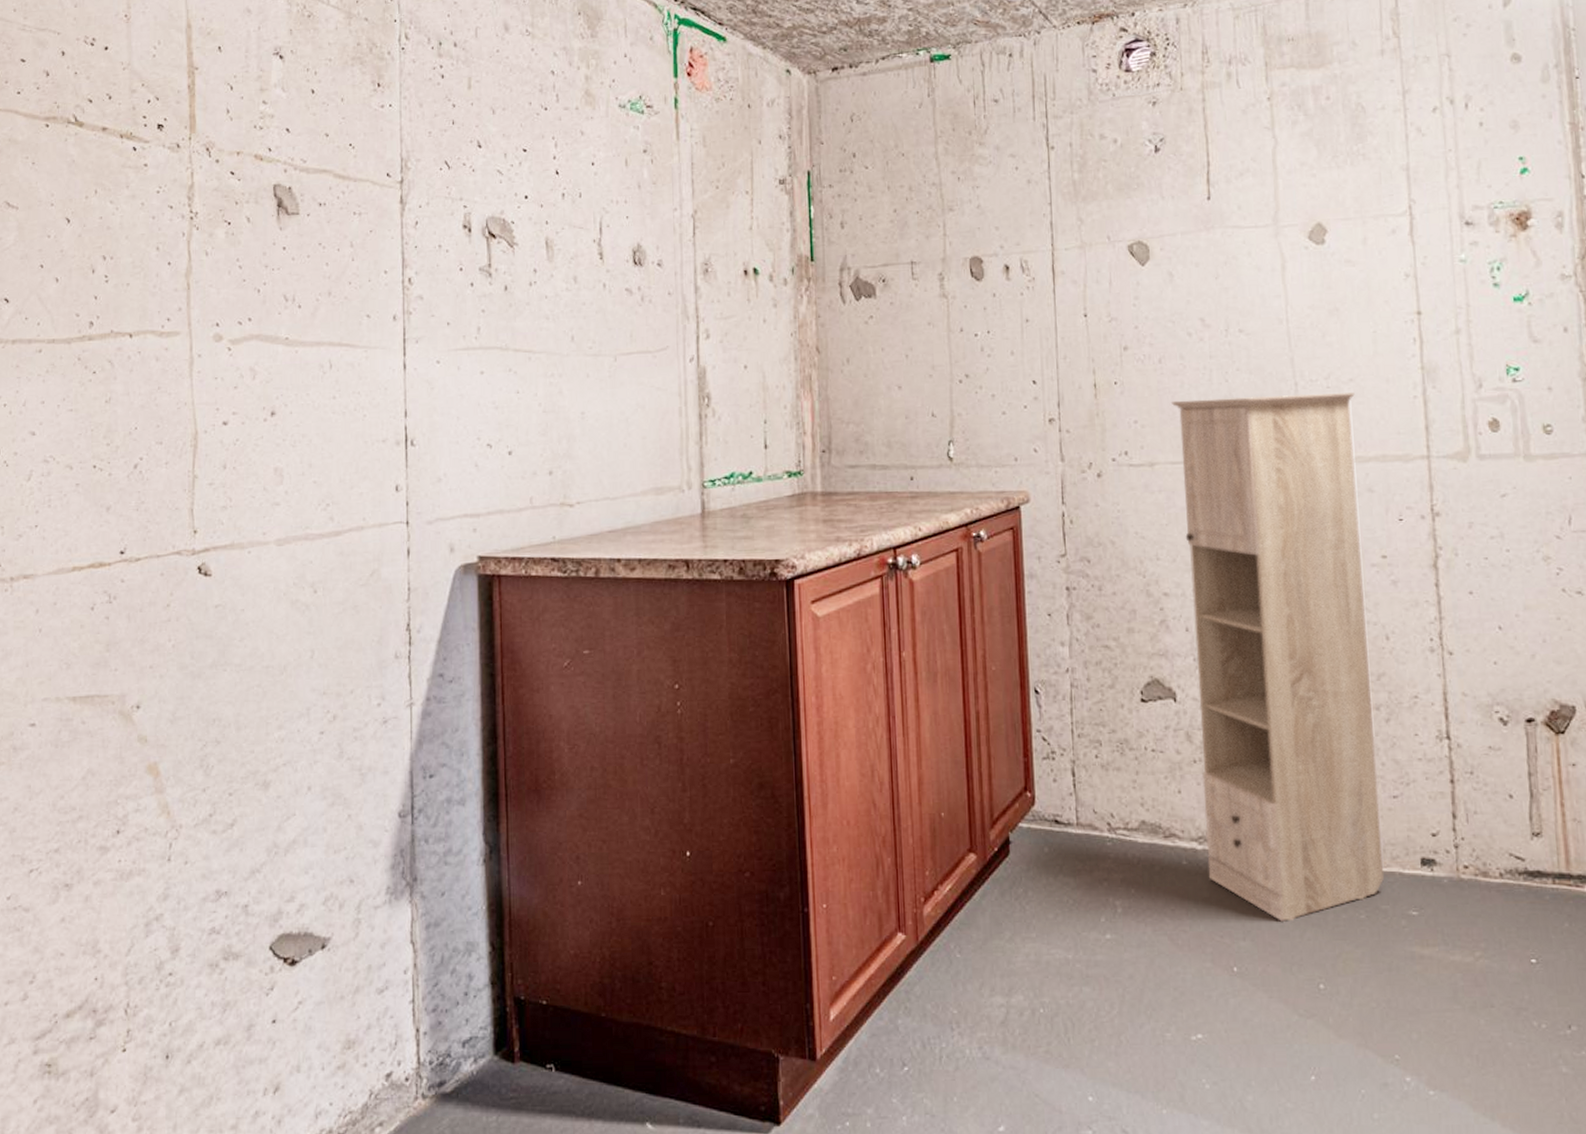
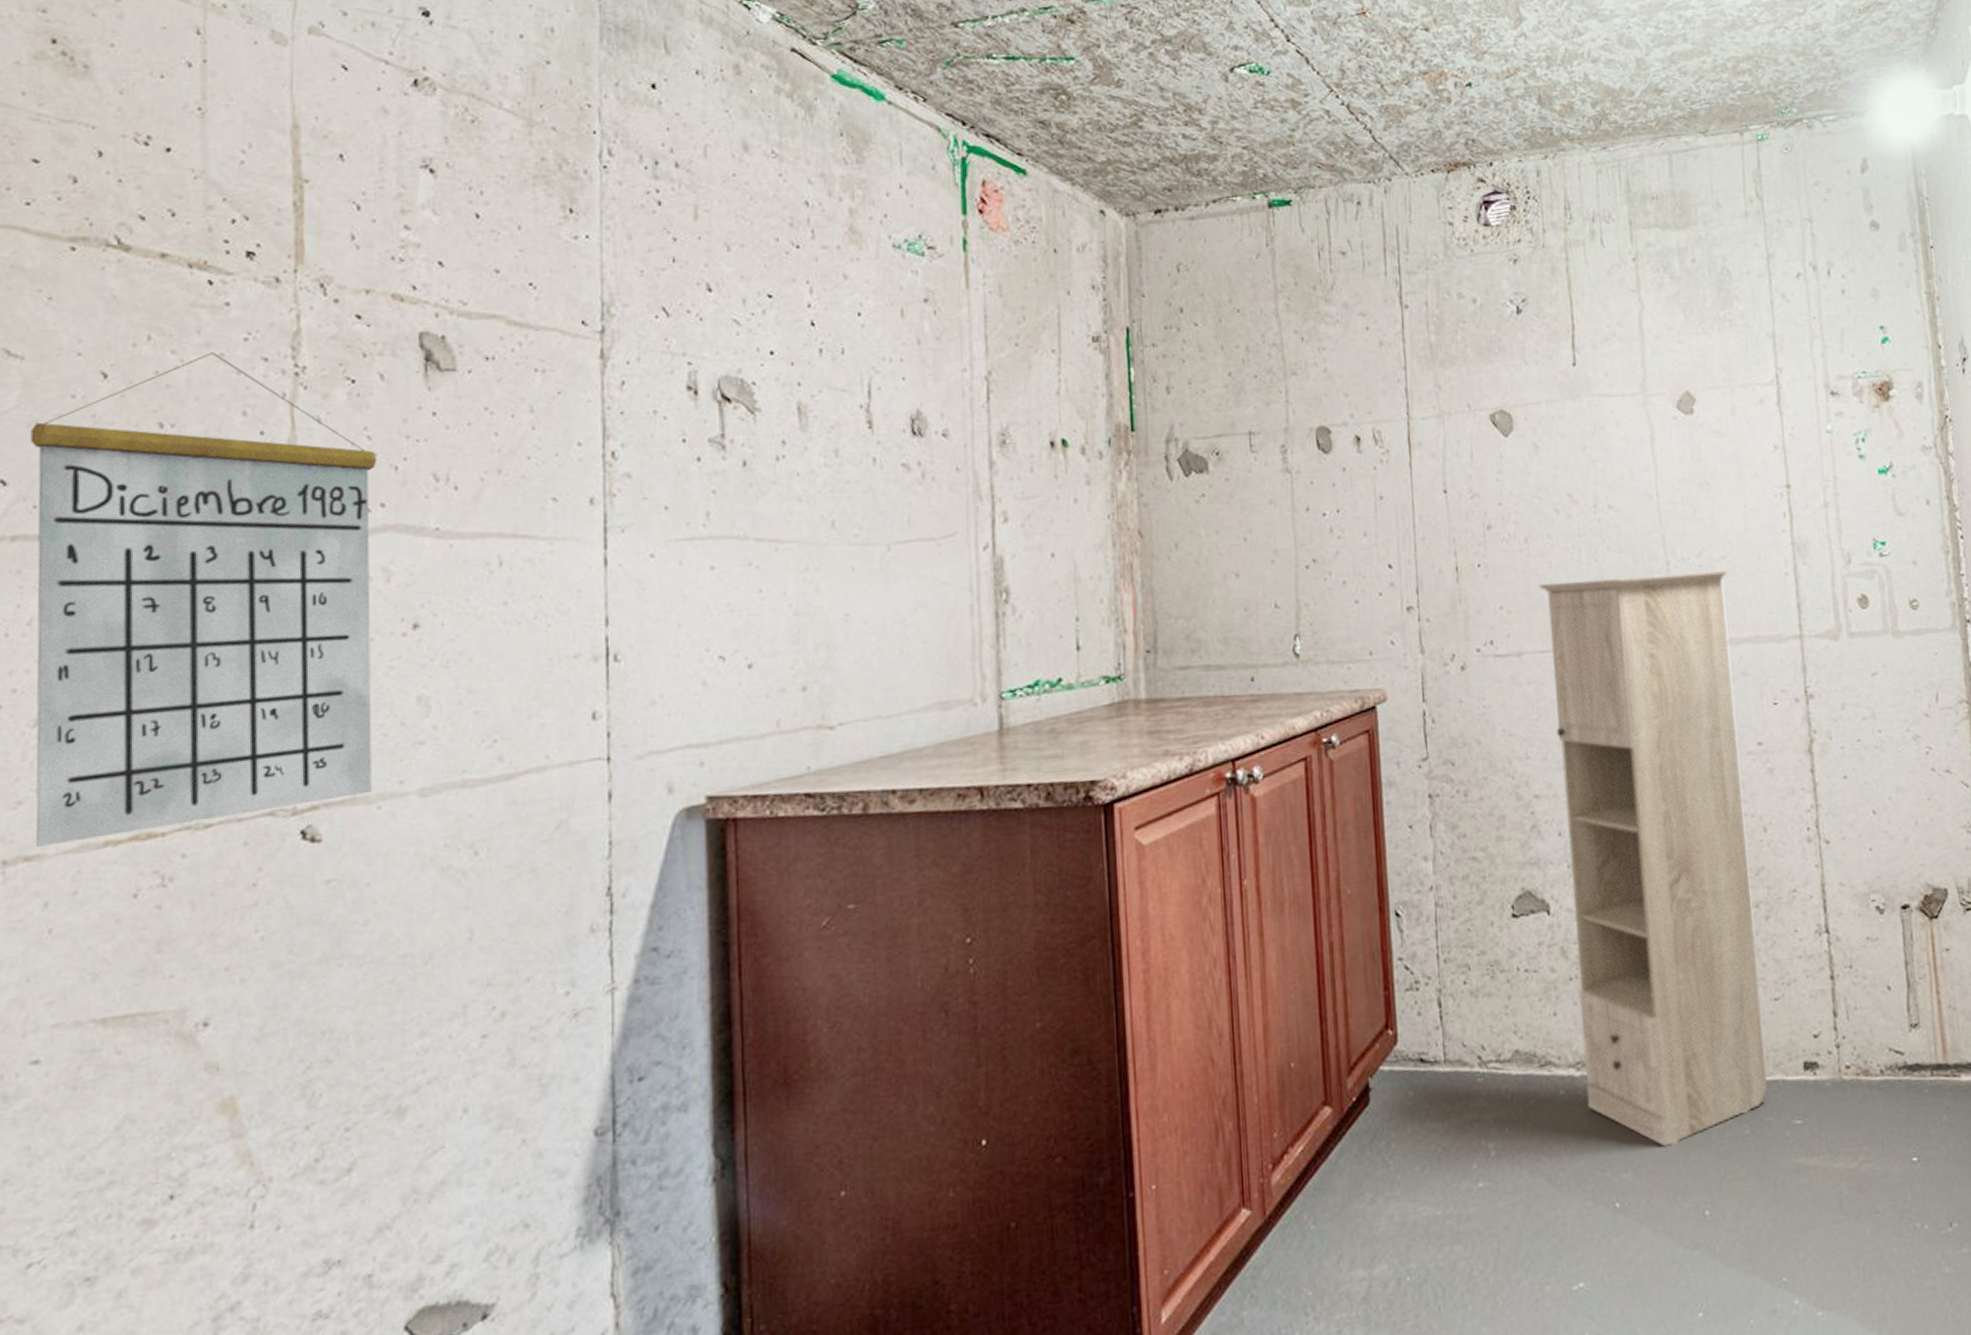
calendar: none [23,202,246,568] -> present [30,352,377,846]

